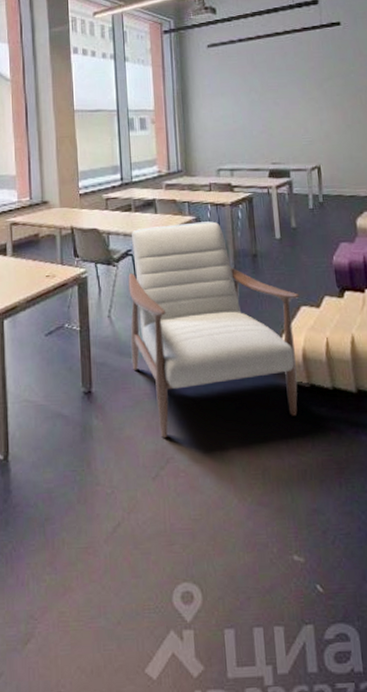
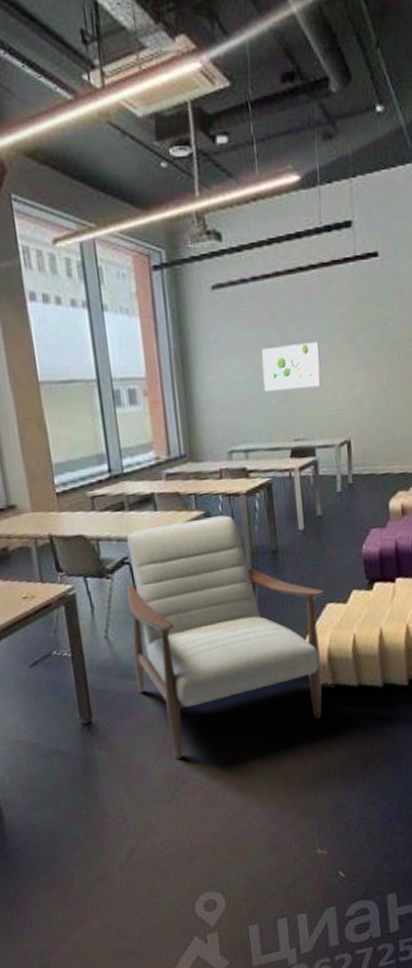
wall art: none [245,87,294,125] -> present [261,341,321,392]

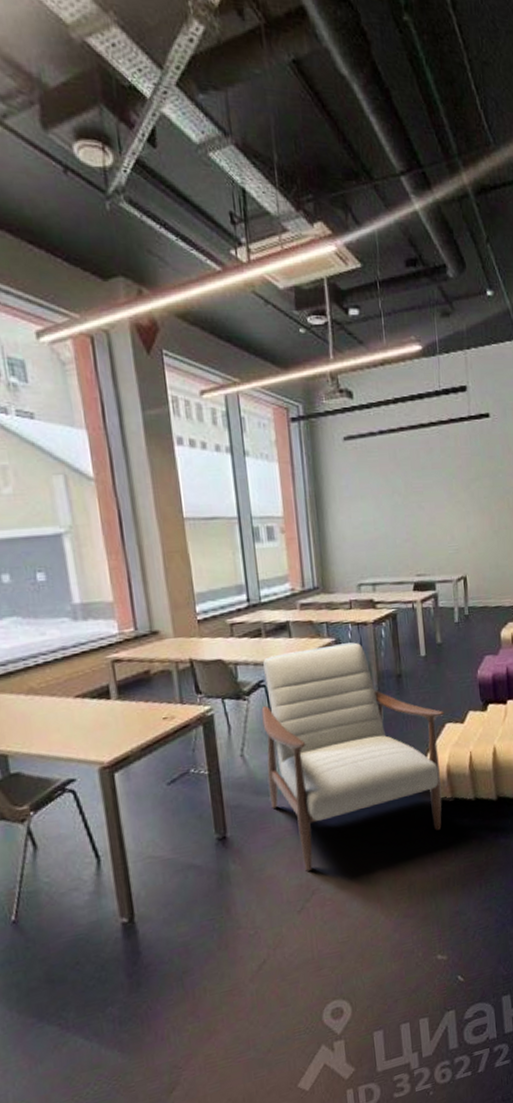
wall art: present [261,341,321,392] -> none [387,488,440,532]

